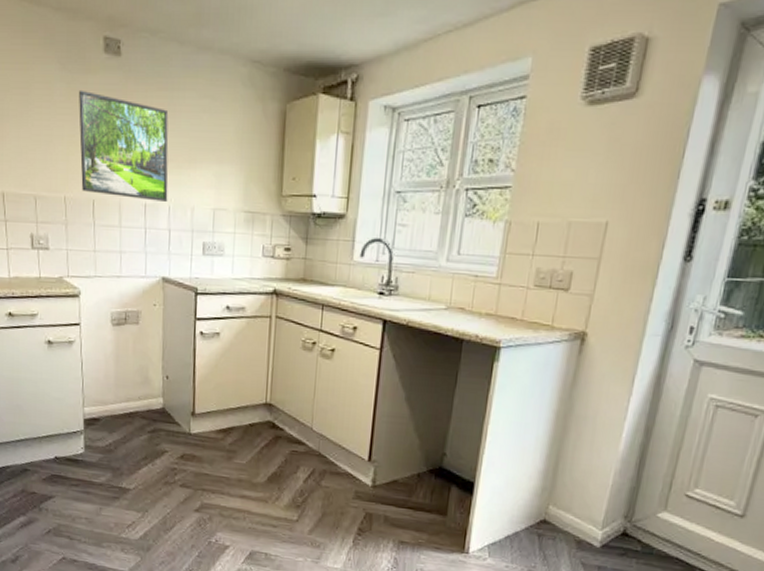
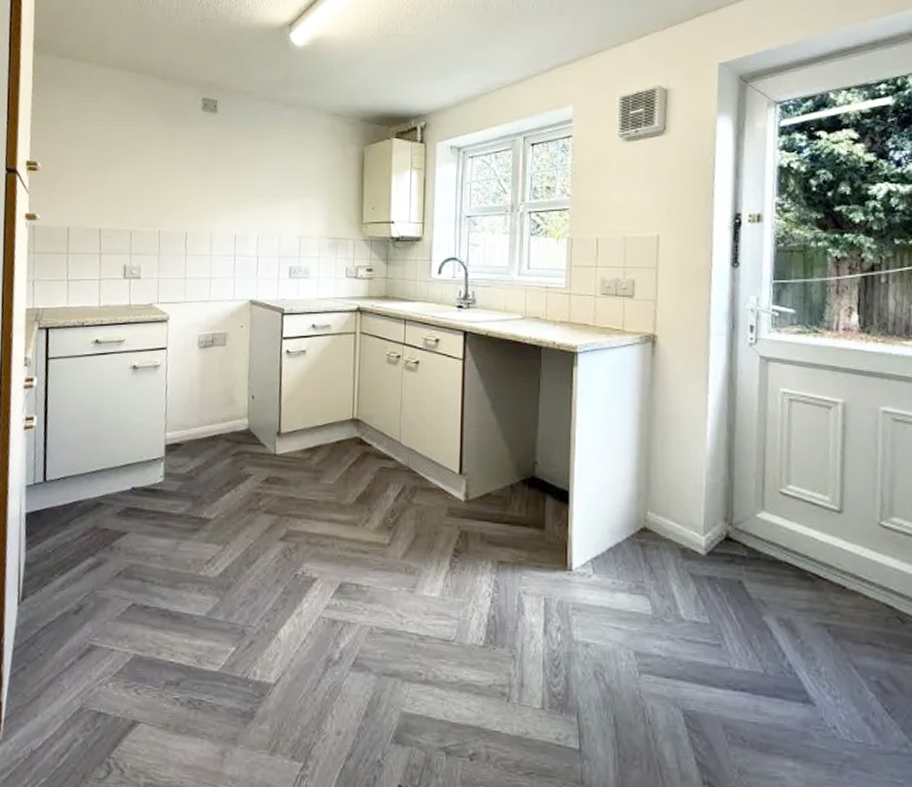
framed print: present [79,89,169,201] -> none [175,140,259,232]

